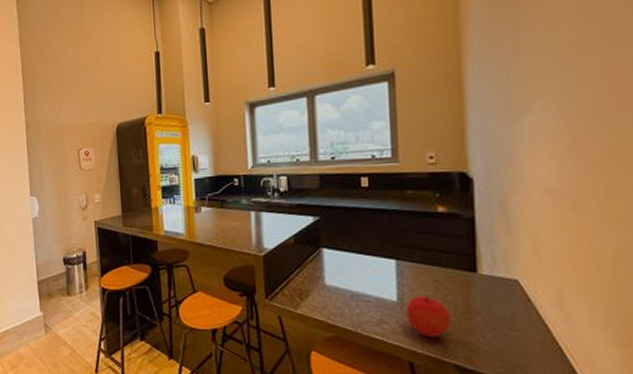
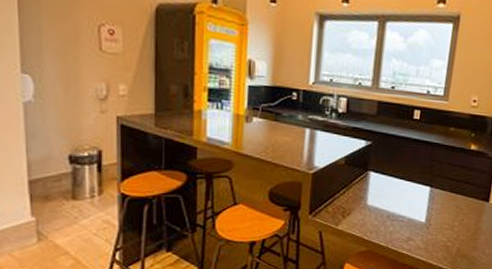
fruit: present [405,296,451,338] -> none [429,219,463,253]

